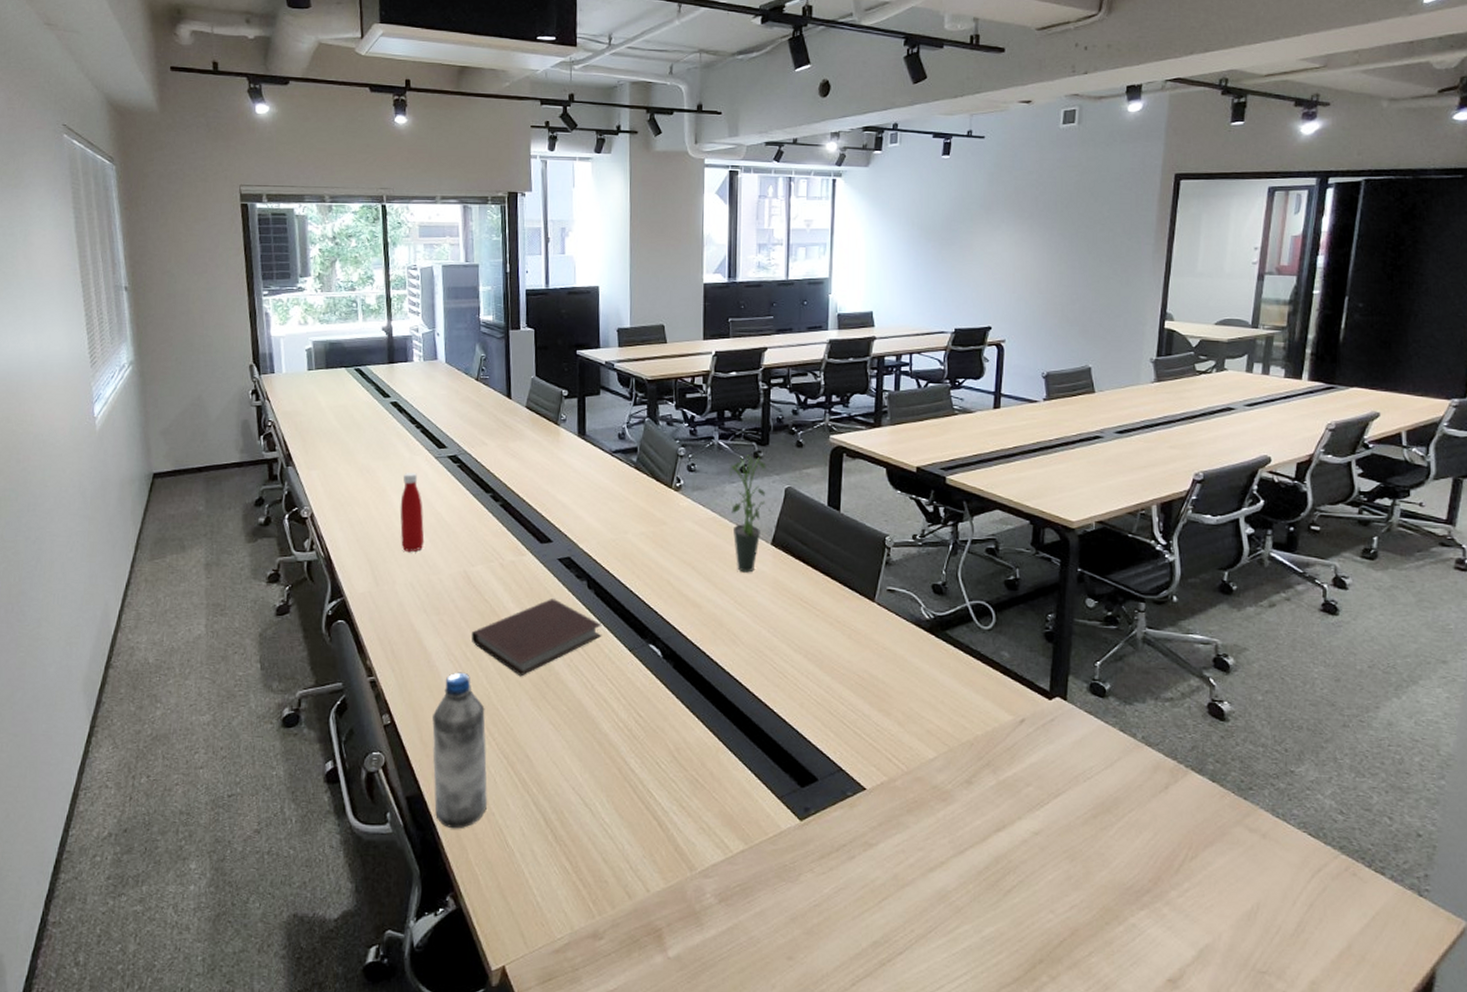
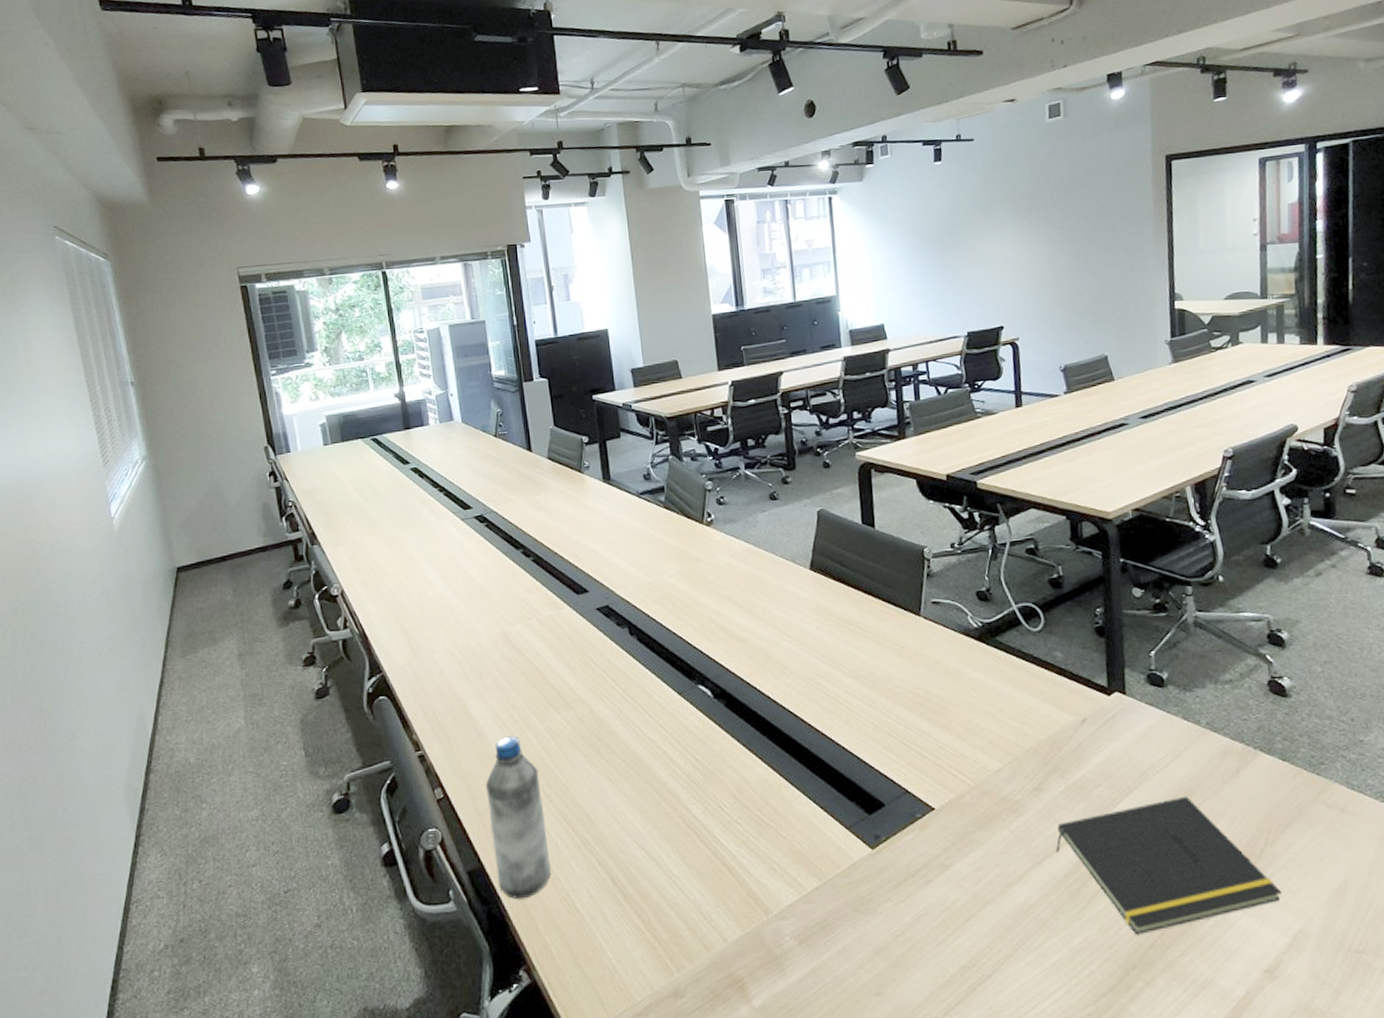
bottle: present [400,473,425,553] -> none [430,537,459,619]
notebook: present [471,599,602,677] -> none [516,650,650,734]
potted plant: present [728,455,771,573] -> none [759,481,806,601]
notepad: none [979,804,1195,932] -> present [1055,796,1283,935]

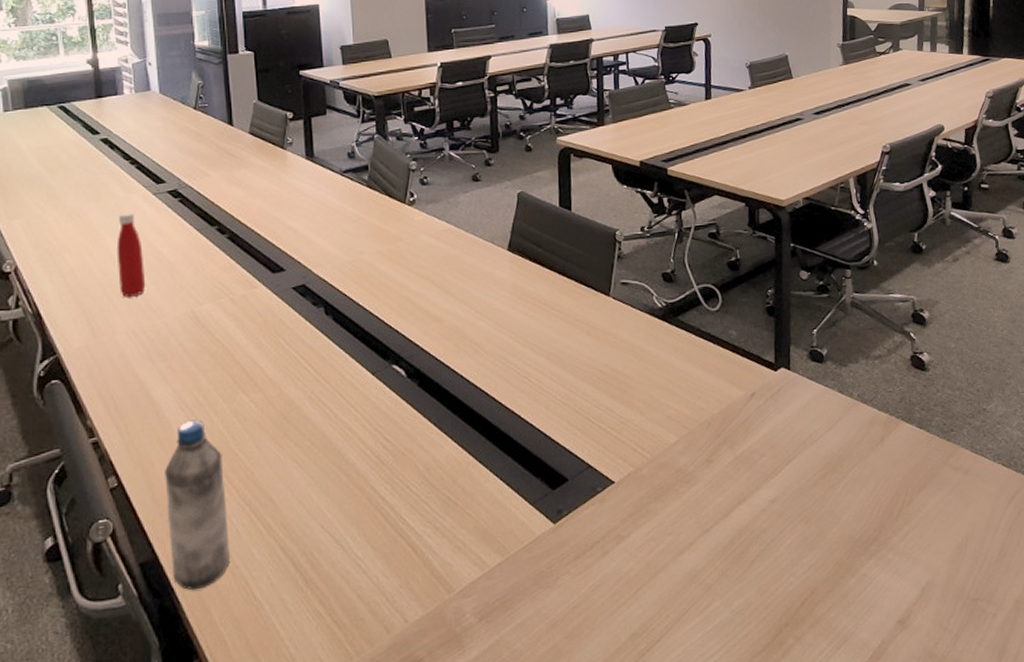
bottle: none [430,537,459,619] -> present [116,212,146,298]
notepad: present [1055,796,1283,935] -> none [722,463,915,595]

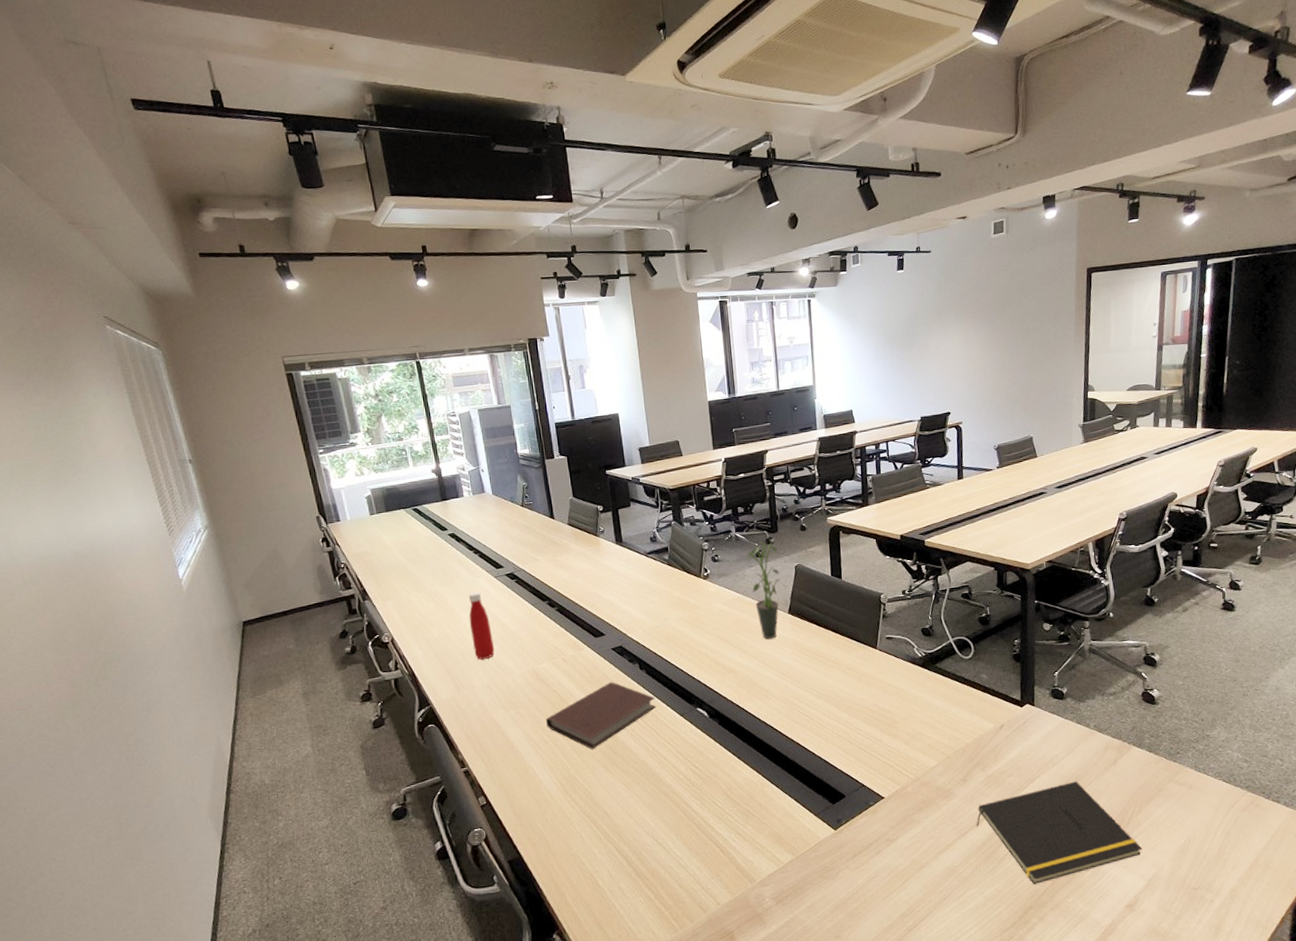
water bottle: present [165,419,230,591] -> none [522,752,577,881]
notebook: none [202,330,343,416] -> present [545,682,657,750]
potted plant: none [461,163,505,281] -> present [747,542,785,639]
notepad: none [722,463,915,595] -> present [976,781,1143,884]

